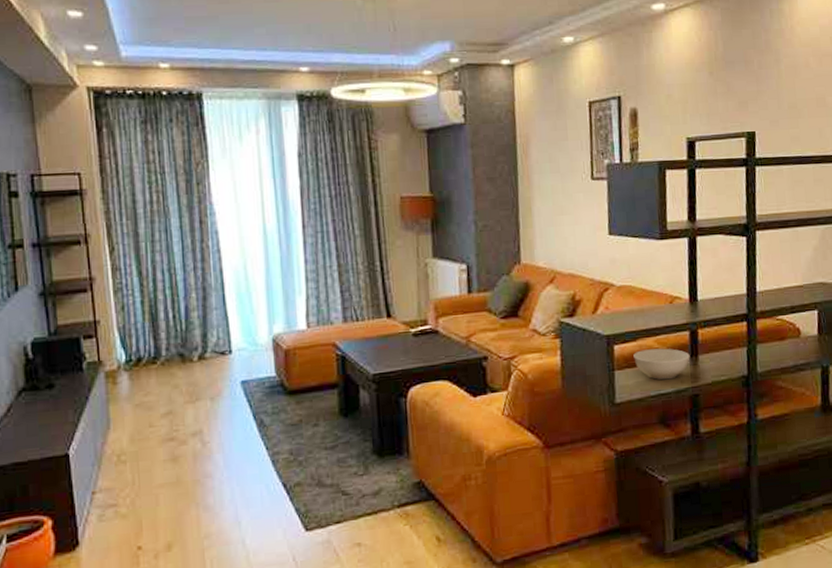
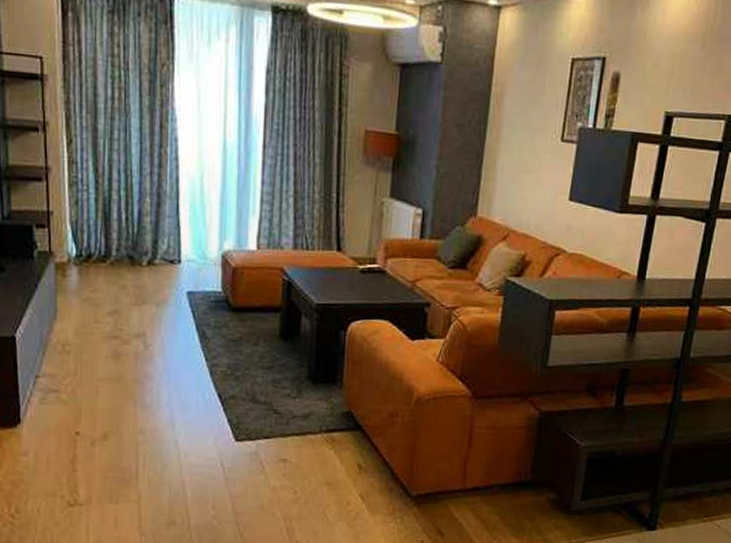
bowl: present [633,348,690,380] -> none [572,319,628,351]

